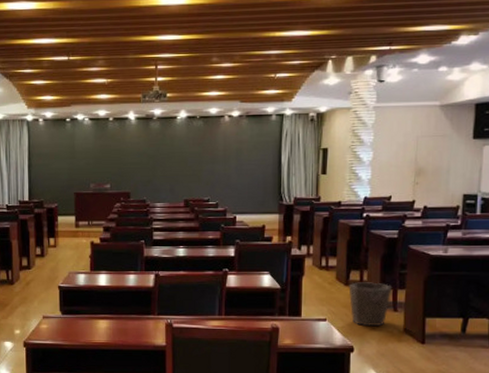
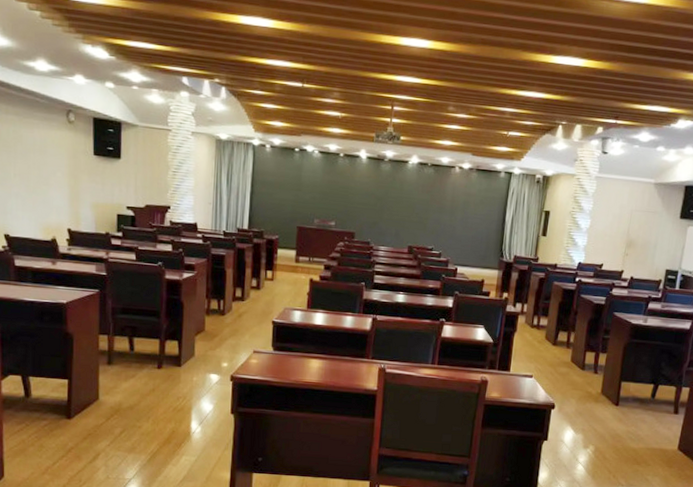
waste bin: present [348,282,393,327] -> none [555,343,596,386]

